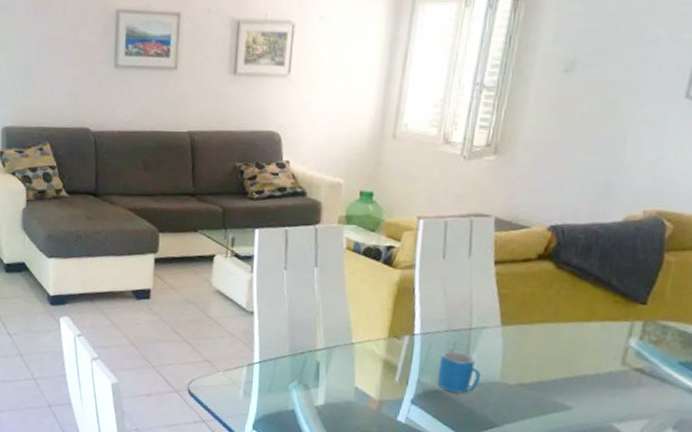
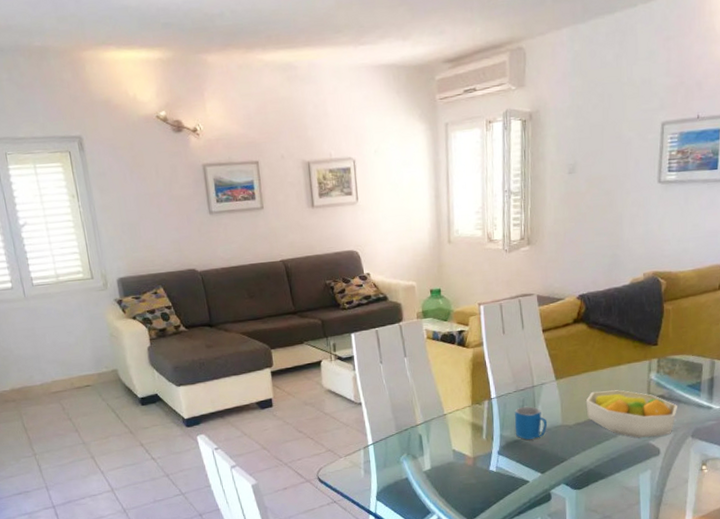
fruit bowl: none [535,348,661,420] -> present [585,390,678,438]

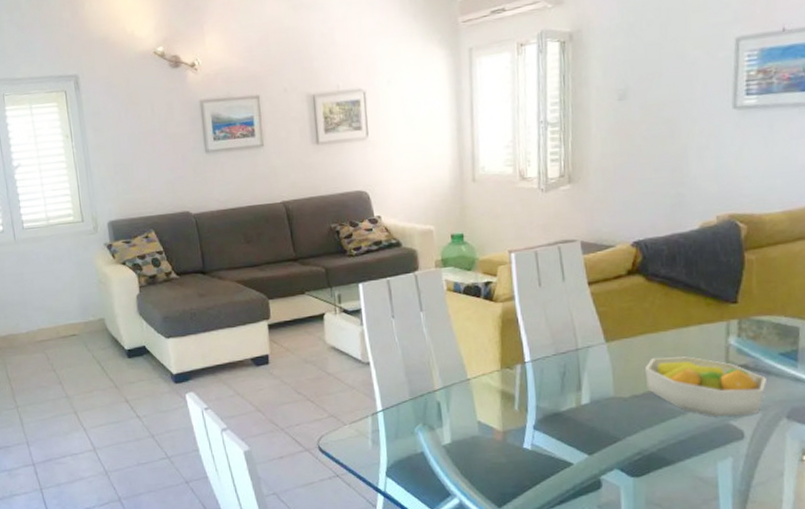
mug: present [514,406,548,440] -> none [554,372,596,413]

